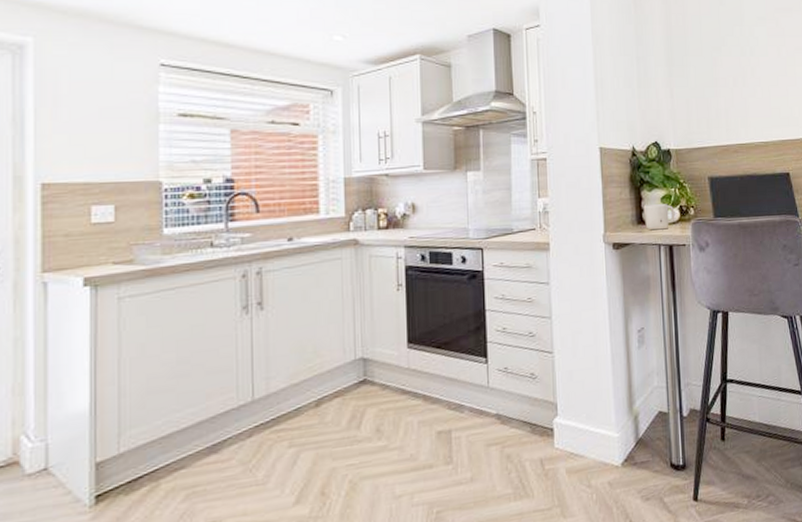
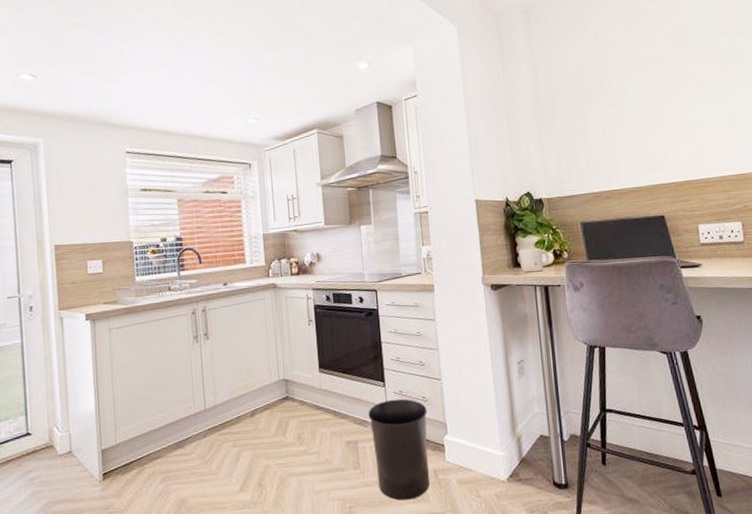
waste bin: none [465,376,536,499] -> present [368,398,430,501]

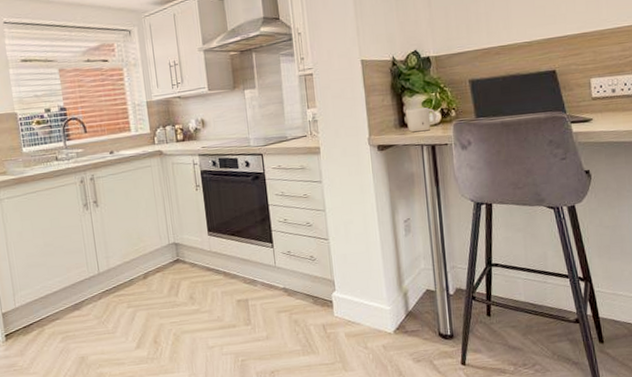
waste bin: present [368,398,430,501] -> none [257,258,319,353]

